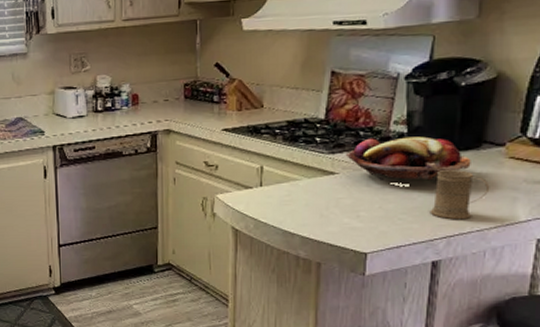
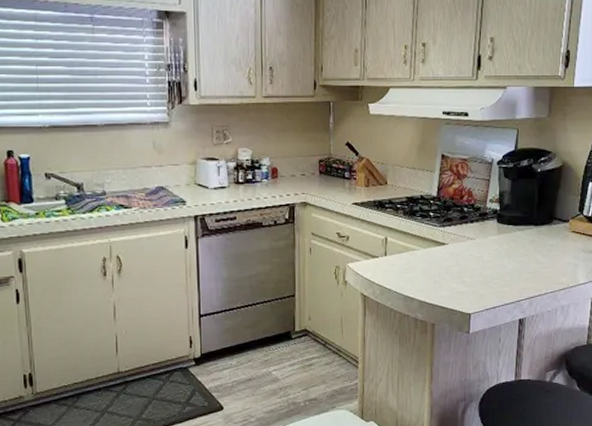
fruit basket: present [345,136,471,182] -> none [453,213,546,252]
mug: present [430,170,489,220] -> none [517,242,558,284]

